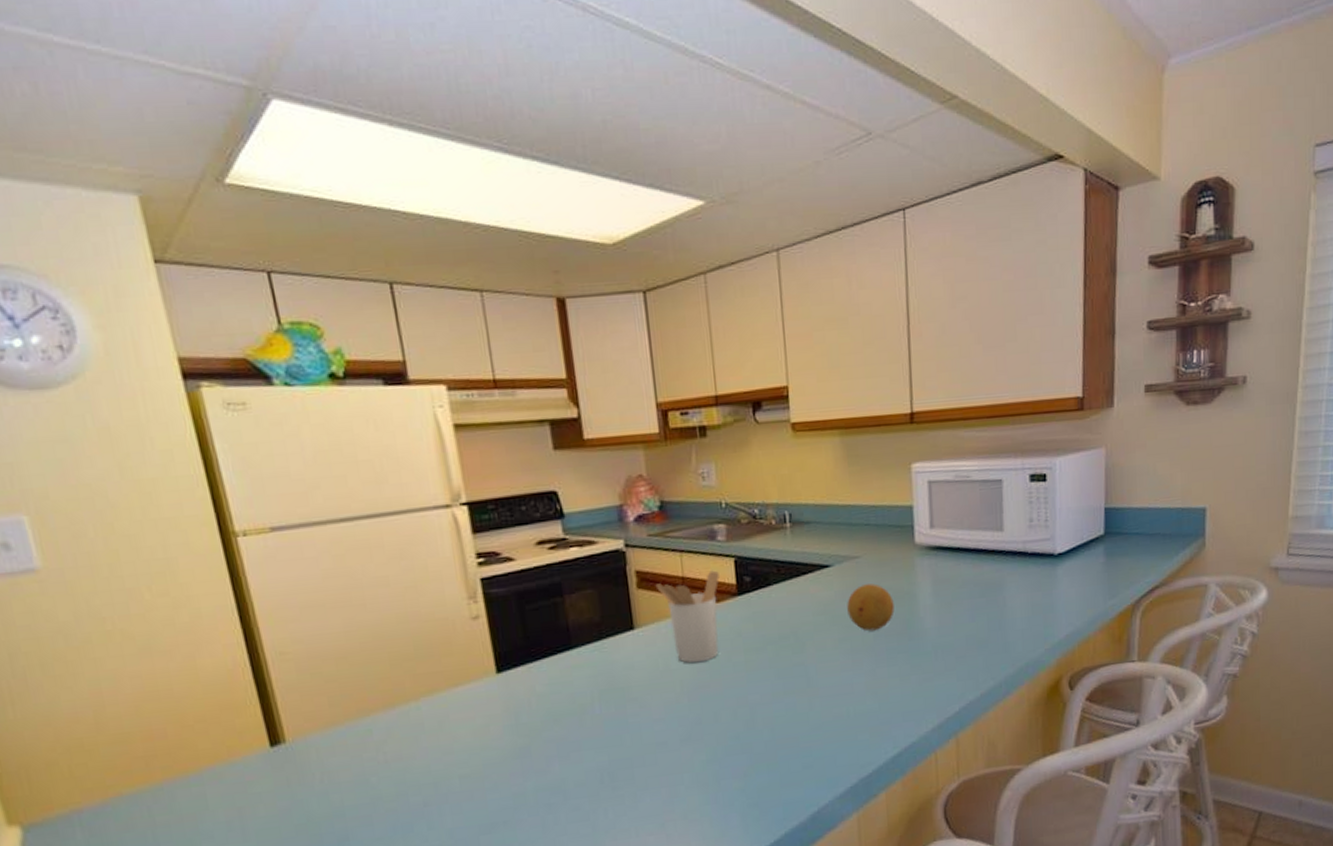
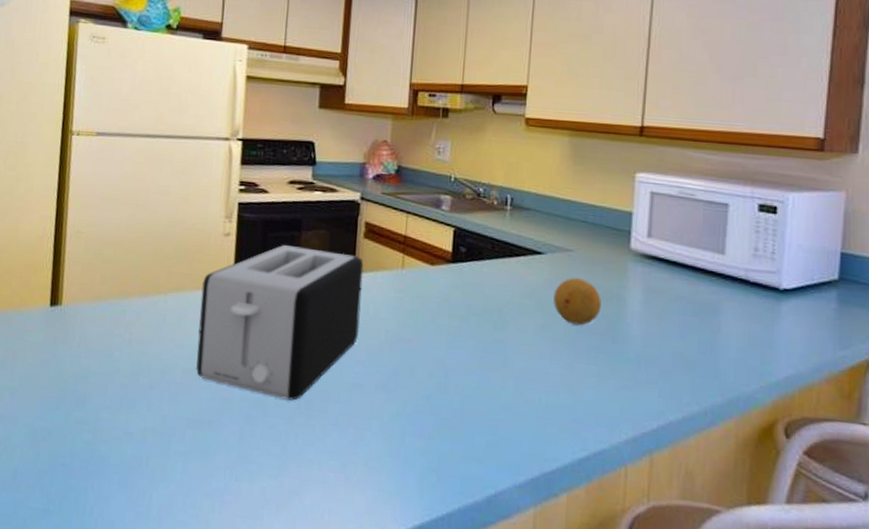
toaster: none [458,609,653,780] -> present [196,245,364,401]
utensil holder: present [655,570,720,663] -> none [380,235,438,317]

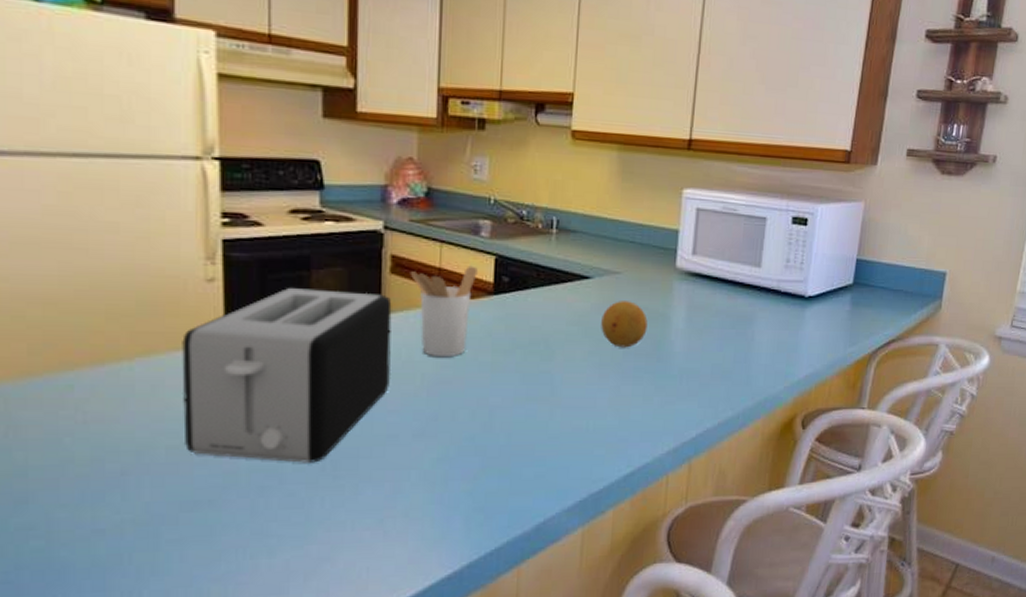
utensil holder: none [380,235,438,317] -> present [410,265,478,358]

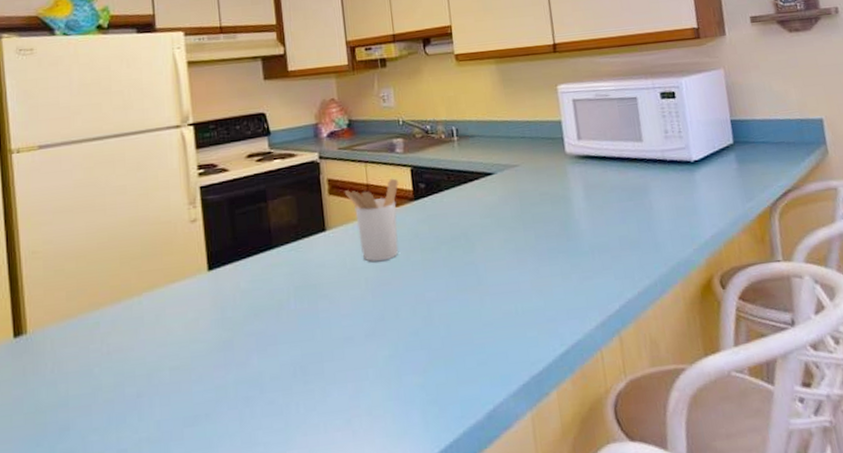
toaster: present [182,288,392,463] -> none [176,213,341,373]
fruit: present [601,301,648,348] -> none [509,189,552,233]

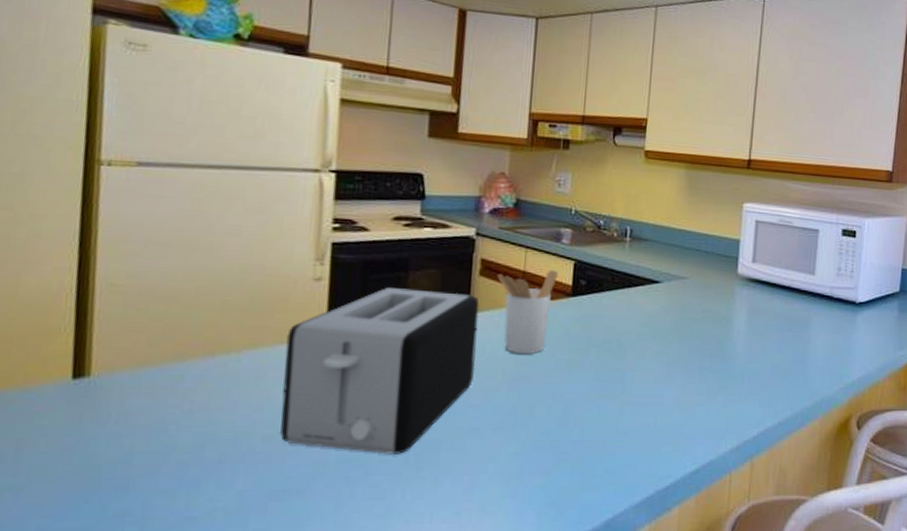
toaster: none [176,213,341,373] -> present [280,288,480,454]

